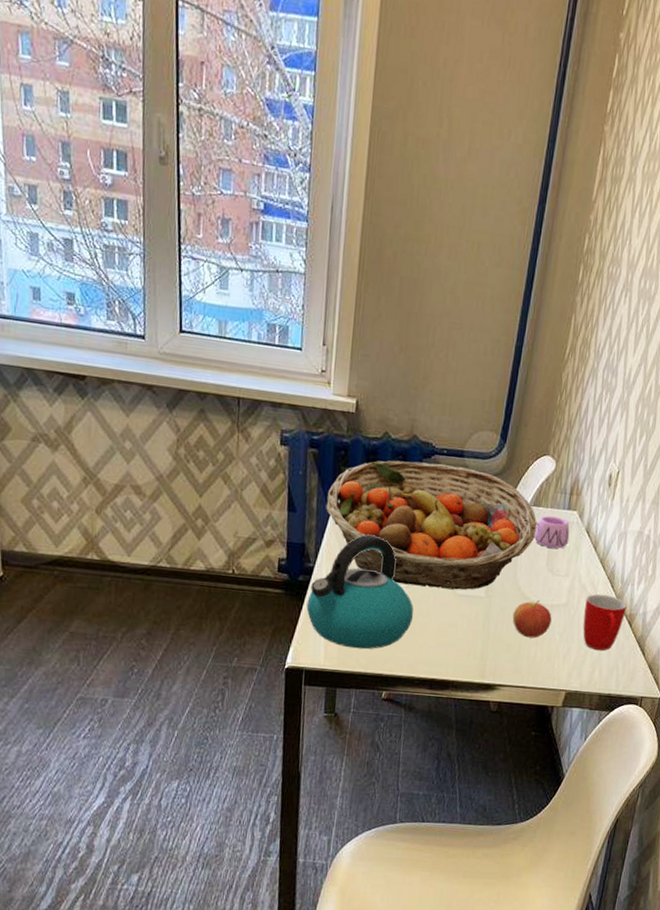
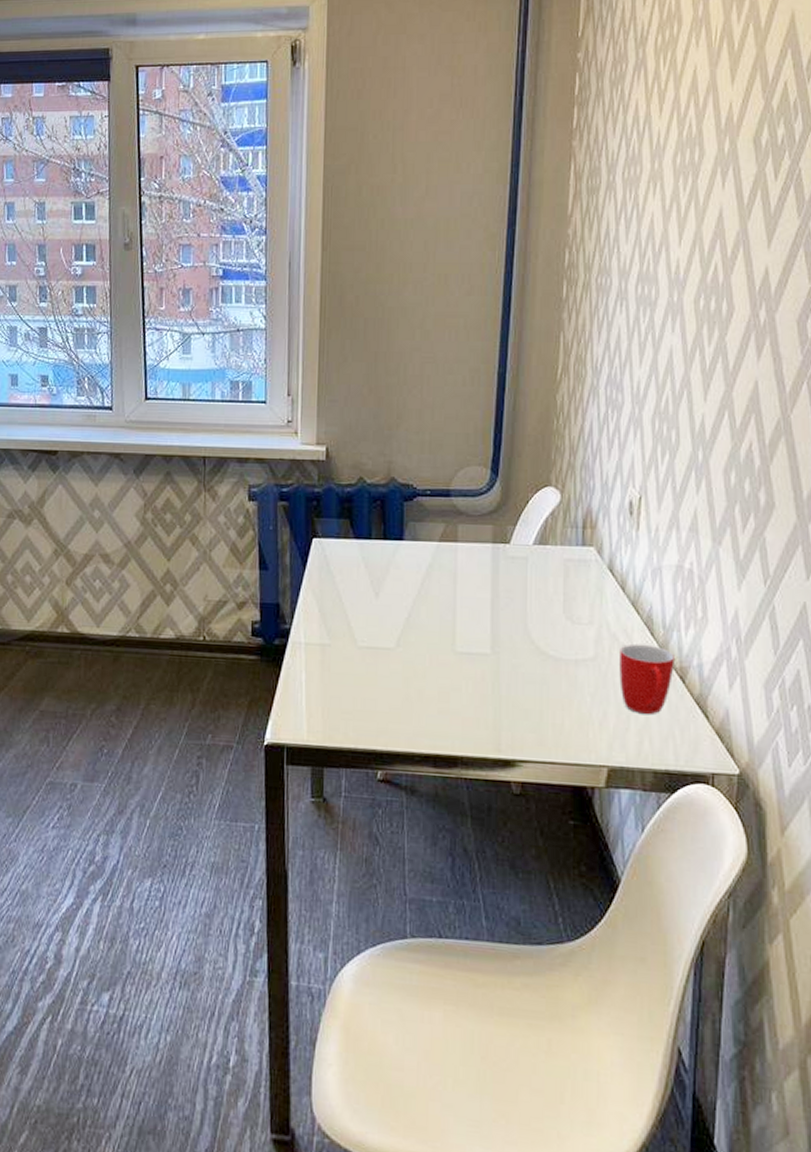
kettle: present [306,534,414,649] -> none [284,589,406,721]
fruit basket: present [326,460,537,590] -> none [300,505,546,647]
apple: present [512,600,552,639] -> none [528,654,578,702]
mug: present [534,516,570,549] -> none [543,555,588,592]

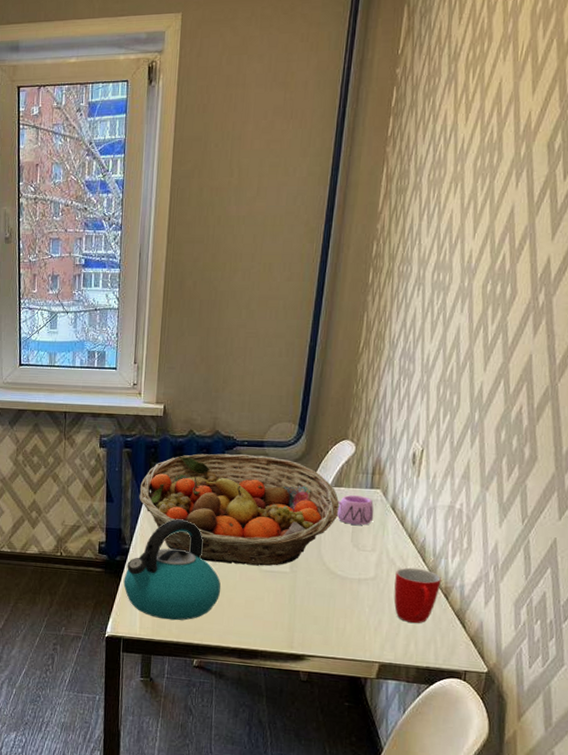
kettle: none [284,589,406,721] -> present [123,519,221,621]
fruit basket: none [300,505,546,647] -> present [139,453,340,566]
mug: none [543,555,588,592] -> present [337,495,374,525]

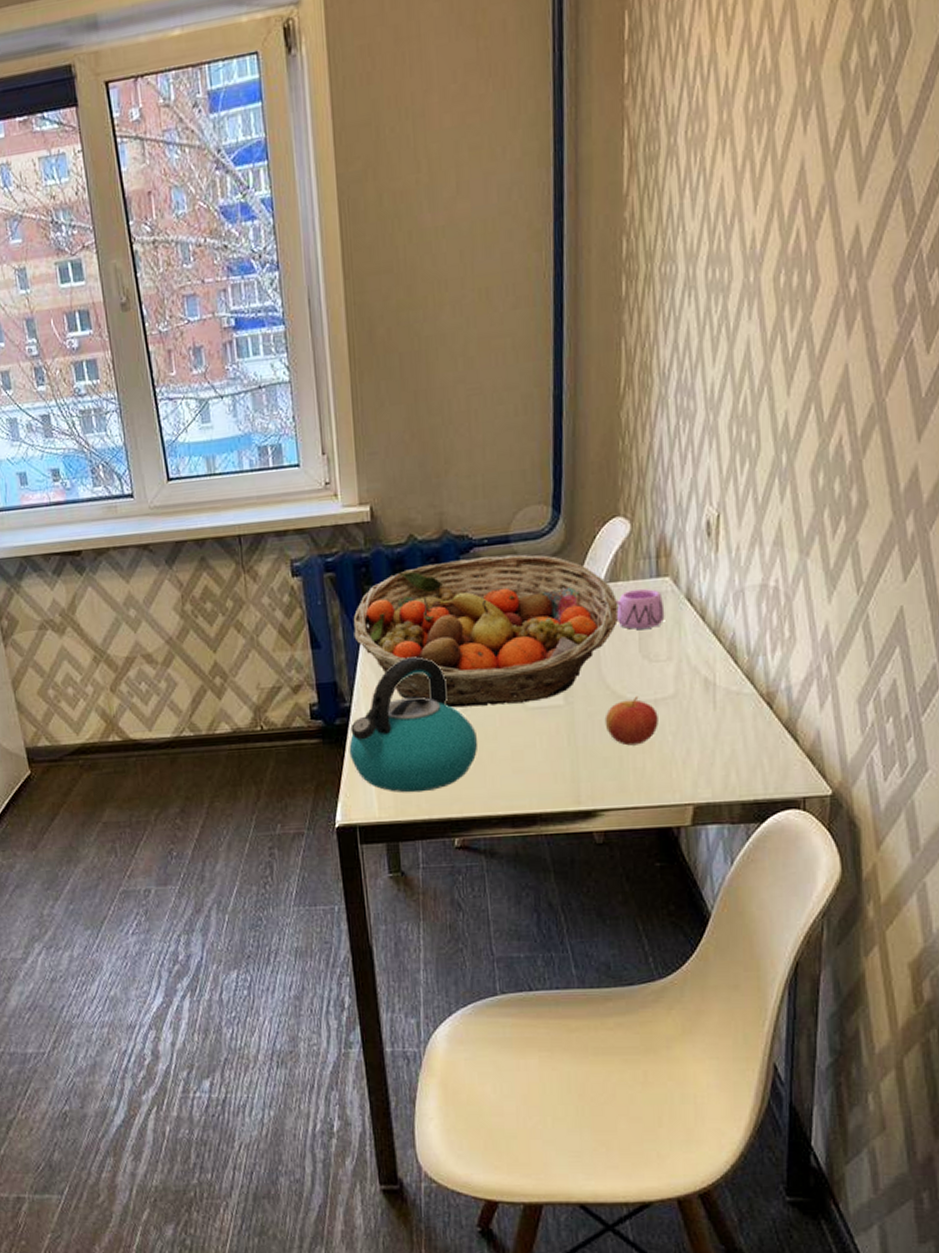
apple: none [318,574,360,611] -> present [604,696,658,746]
mug: present [394,567,441,623] -> none [701,673,761,746]

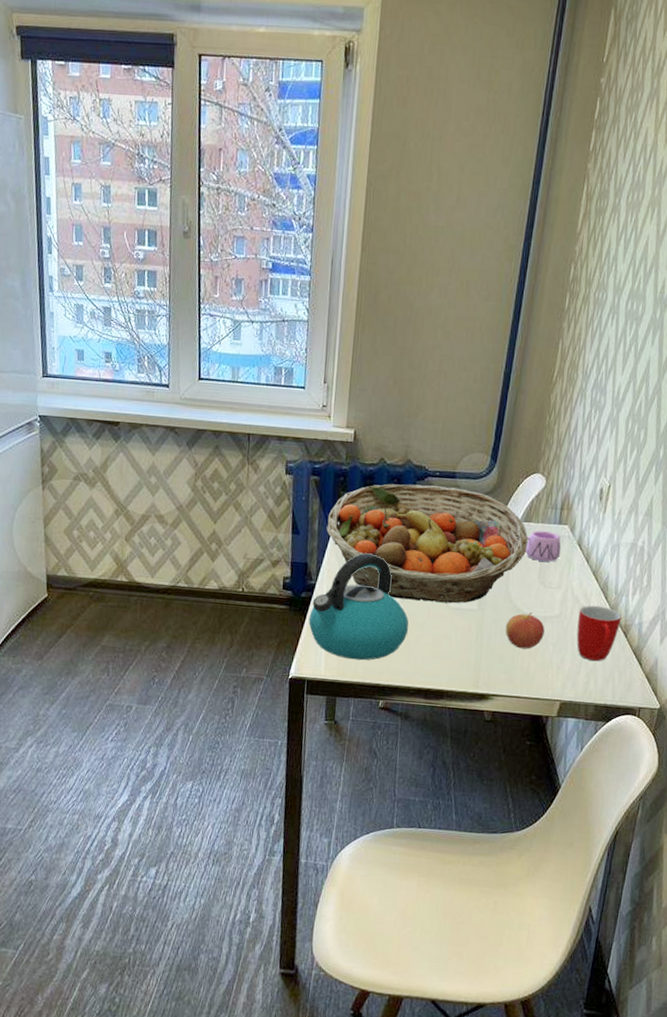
mug: none [701,673,761,746] -> present [576,605,622,661]

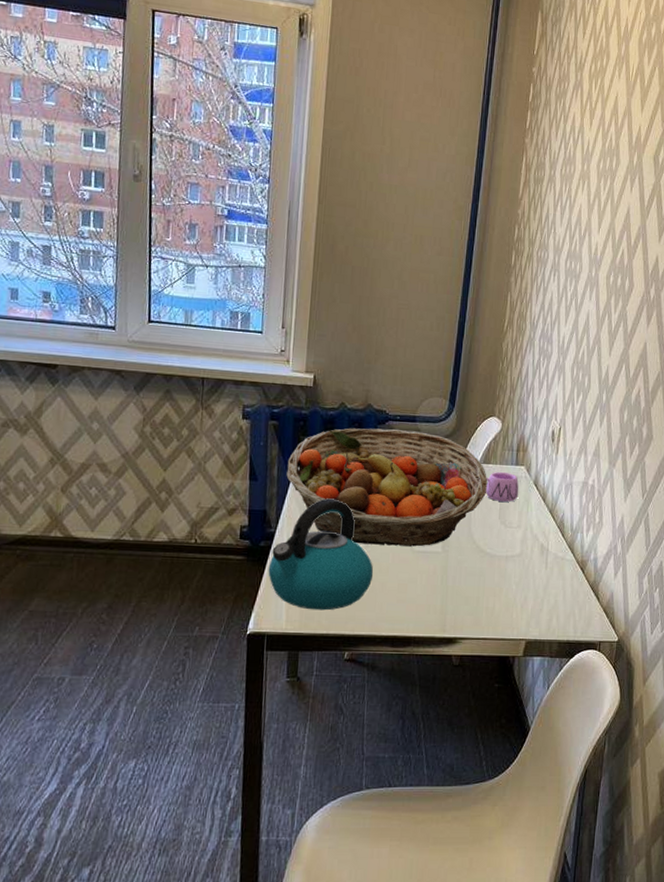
apple: present [505,612,545,649] -> none [469,552,507,590]
mug: present [576,605,622,661] -> none [537,543,578,598]

